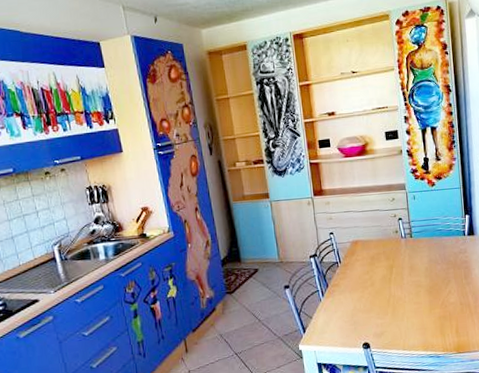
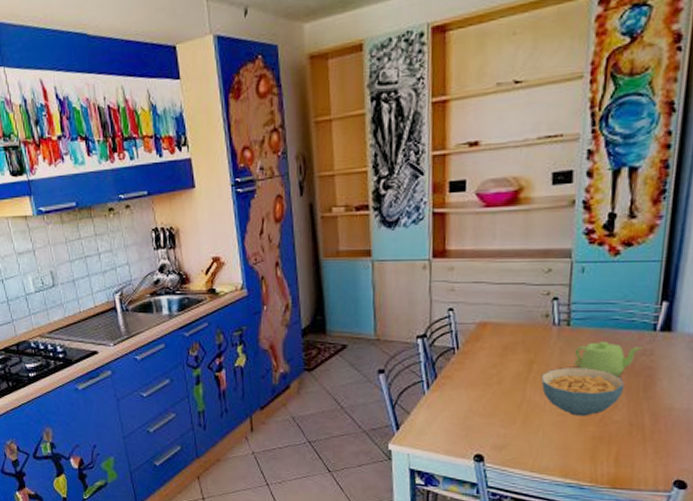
cereal bowl: none [399,266,453,303] -> present [541,368,625,416]
teapot: none [418,246,459,271] -> present [574,342,642,378]

